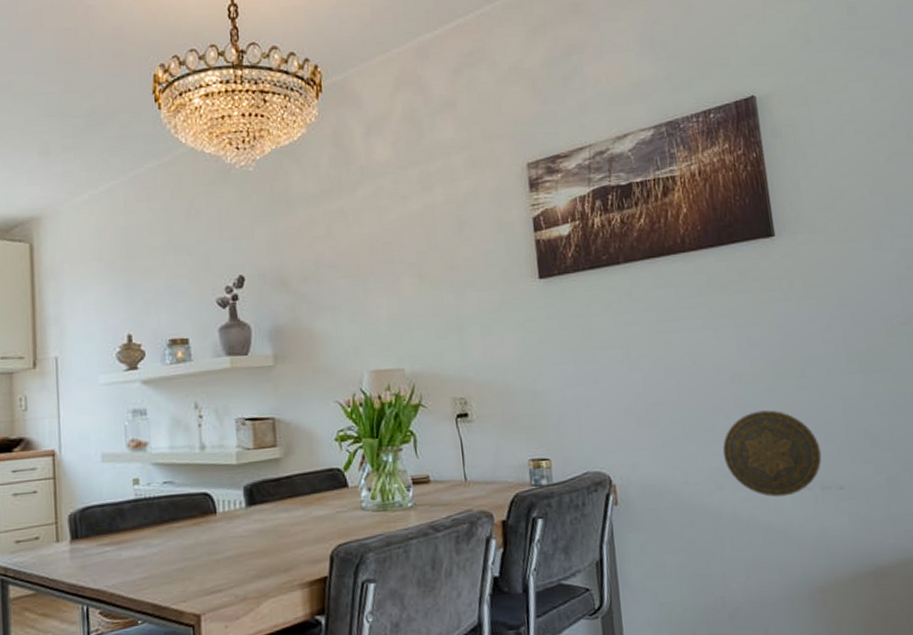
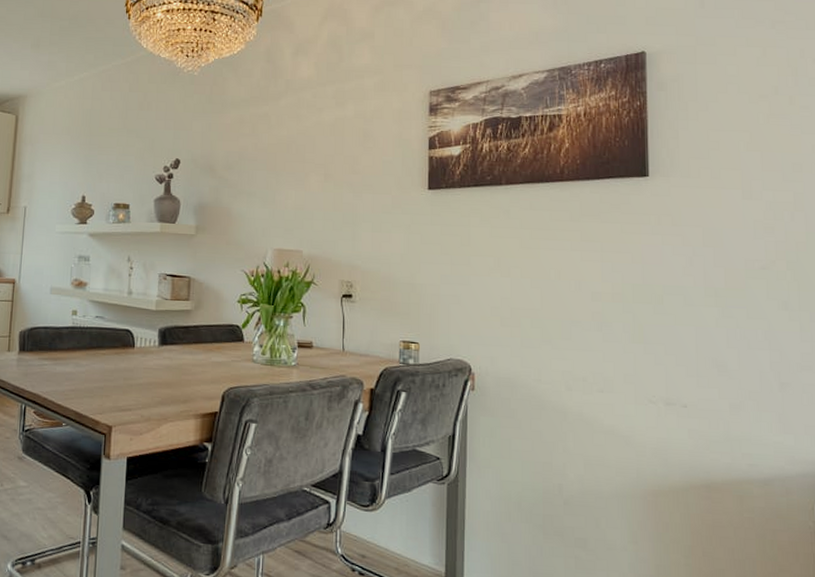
decorative plate: present [722,410,822,497] -> none [576,327,669,406]

